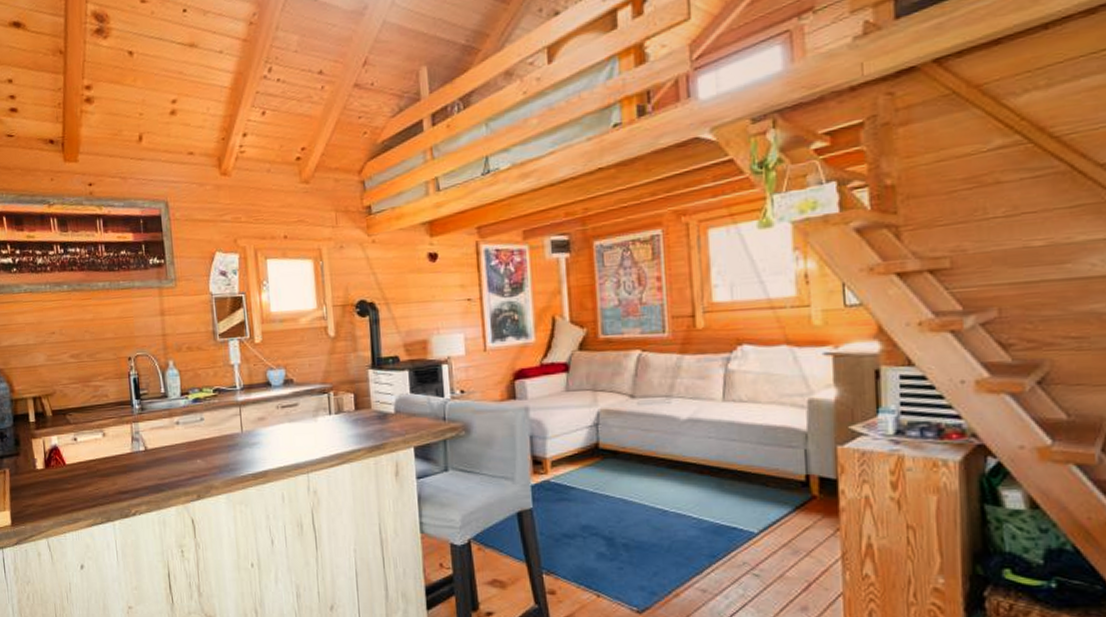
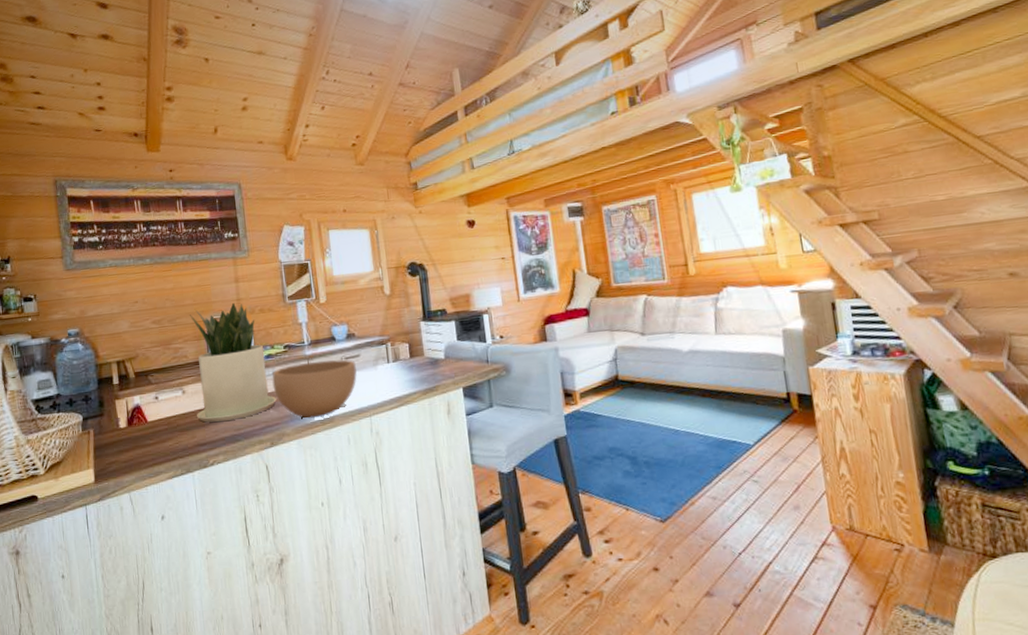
planter: none [110,338,204,470] -> present [189,302,276,423]
bowl: none [199,408,294,471] -> present [272,359,357,419]

